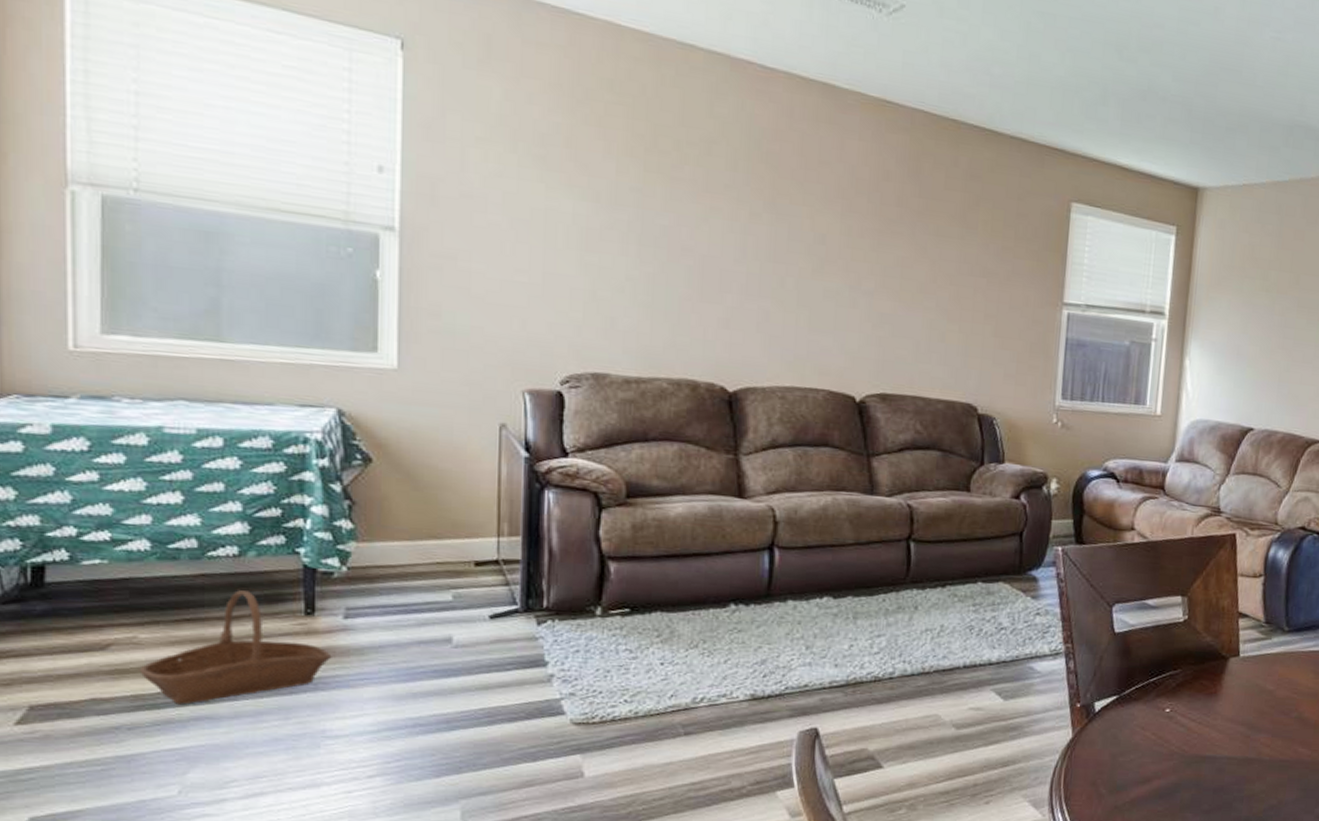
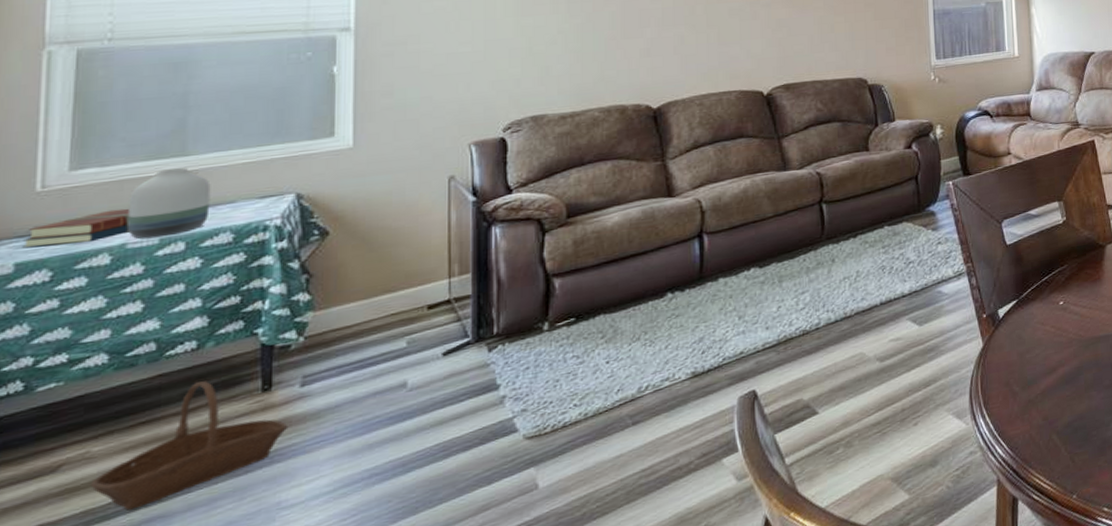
books: none [58,386,166,418] -> present [22,208,131,249]
vase: none [164,352,248,429] -> present [128,167,211,239]

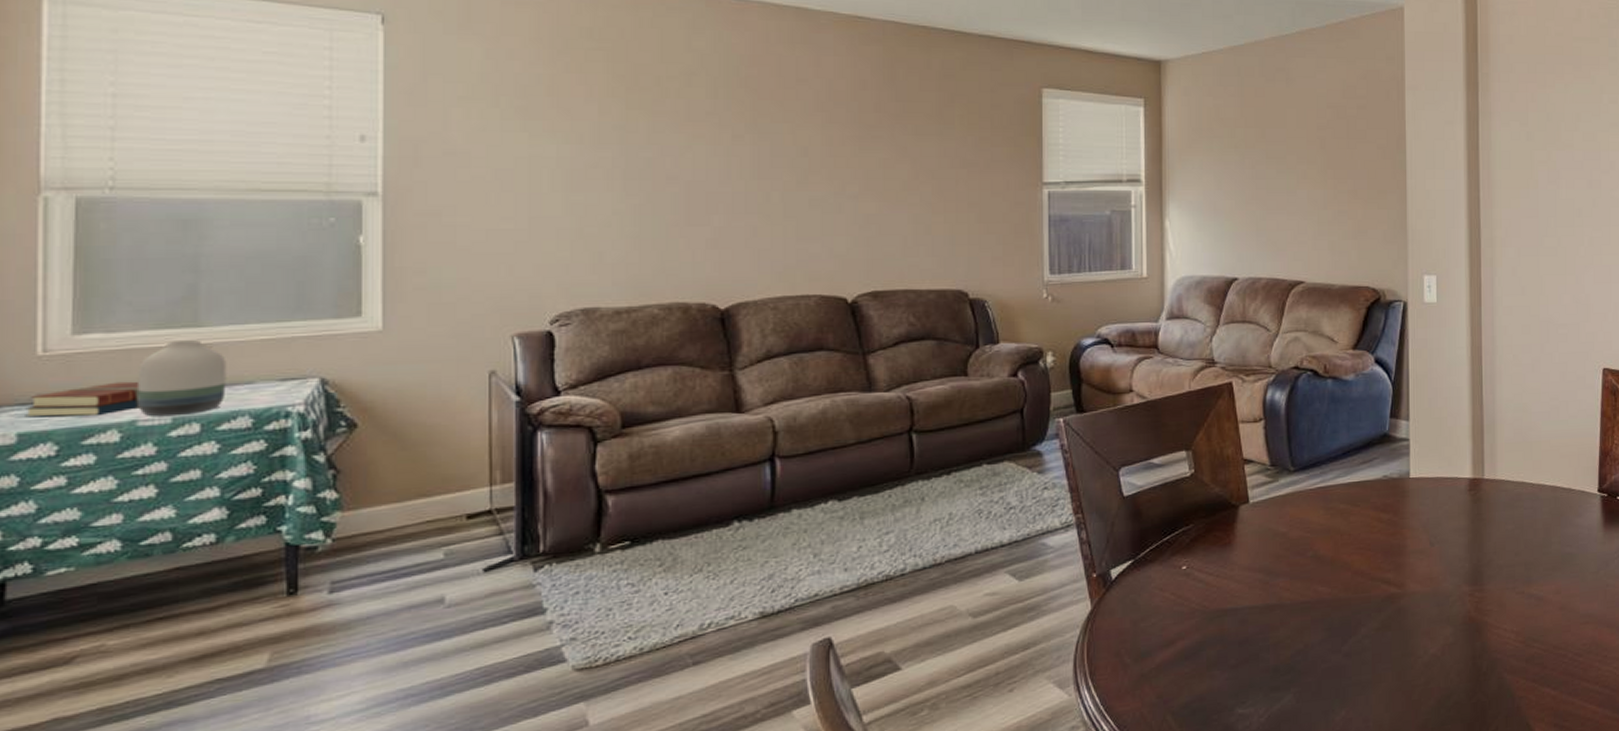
basket: present [90,381,289,511] -> none [107,579,317,711]

